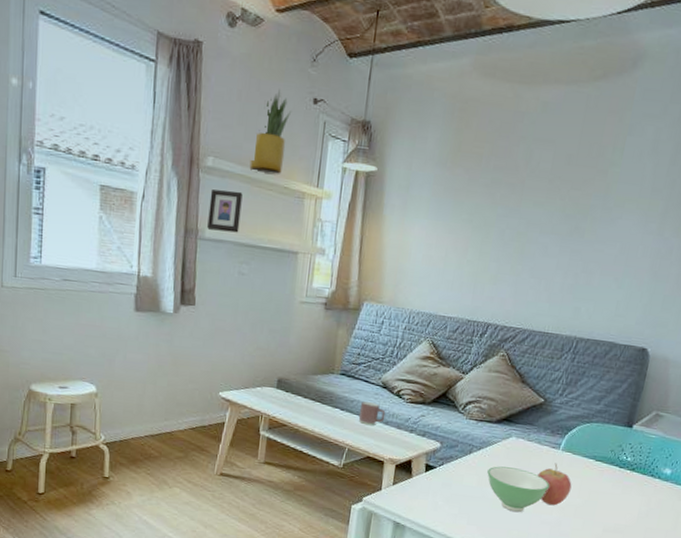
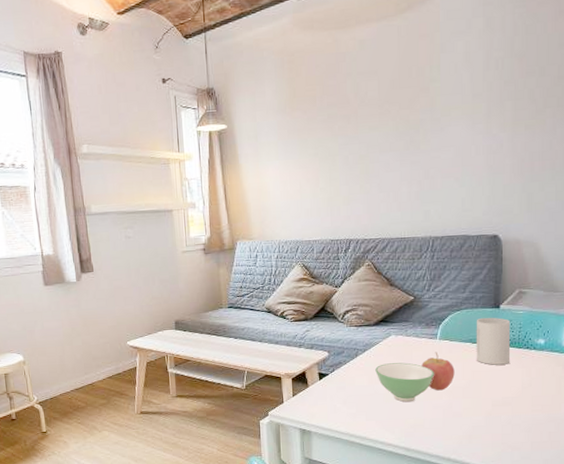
picture frame: present [207,189,243,233] -> none [89,168,120,206]
planter: present [249,89,292,175] -> none [117,77,147,151]
mug: present [358,401,386,425] -> none [250,327,275,347]
cup: none [597,435,640,490] -> present [476,317,511,365]

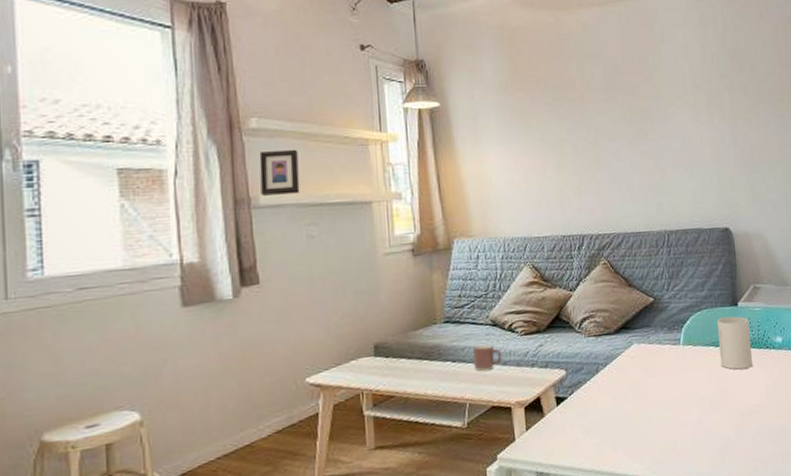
picture frame: none [89,168,120,206] -> present [259,149,300,196]
mug: none [250,327,275,347] -> present [472,344,502,371]
bowl: present [375,362,435,402] -> none [619,375,682,423]
fruit: present [421,352,455,391] -> none [667,359,701,405]

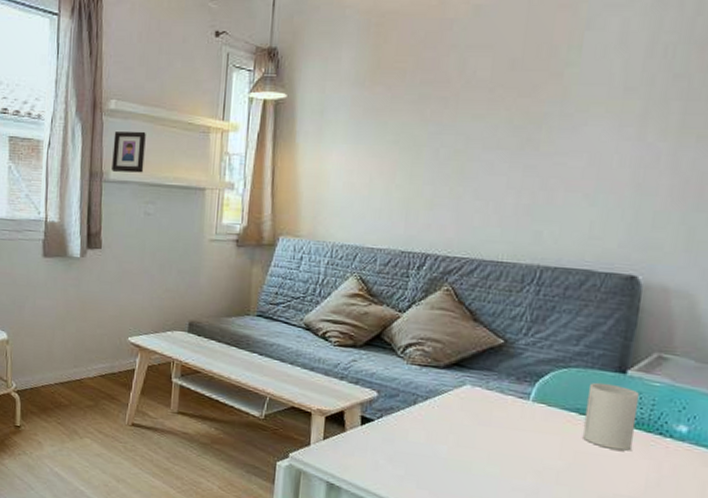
mug: present [472,344,502,371] -> none [279,345,311,371]

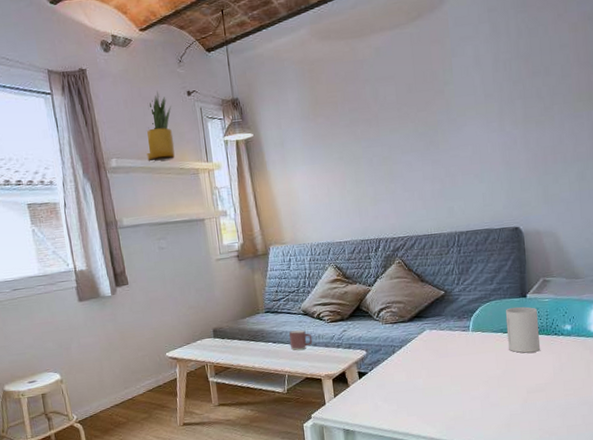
picture frame: present [112,131,146,173] -> none [119,181,151,219]
planter: none [151,27,194,112] -> present [145,91,175,163]
mug: none [279,345,311,371] -> present [289,330,313,350]

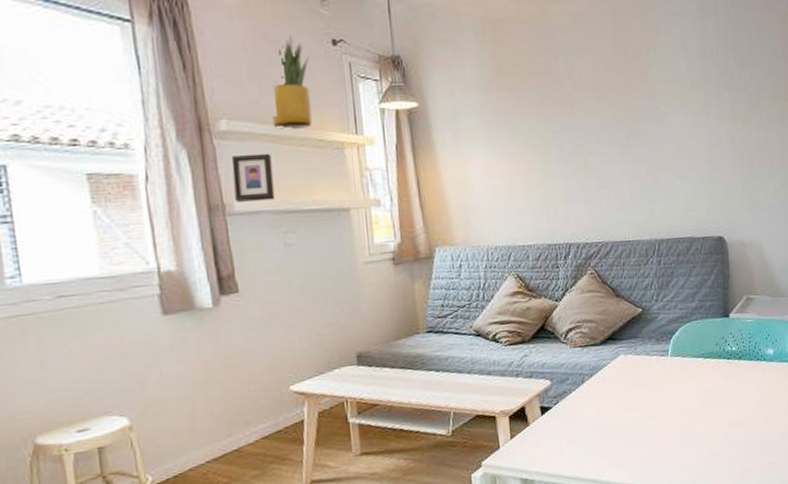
picture frame: none [119,181,151,219] -> present [231,153,275,202]
mug: present [289,330,313,350] -> none [456,354,486,381]
cup: present [505,306,541,353] -> none [706,328,743,382]

